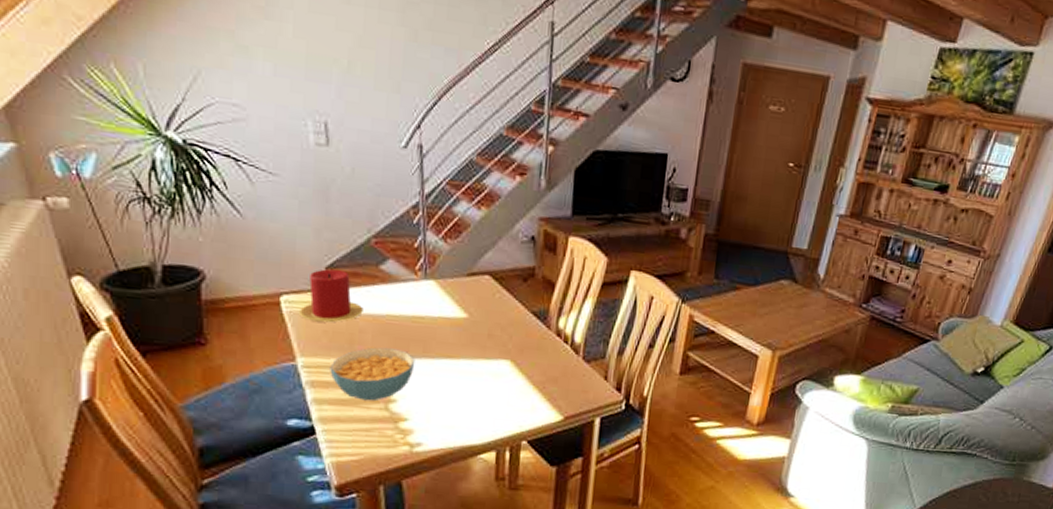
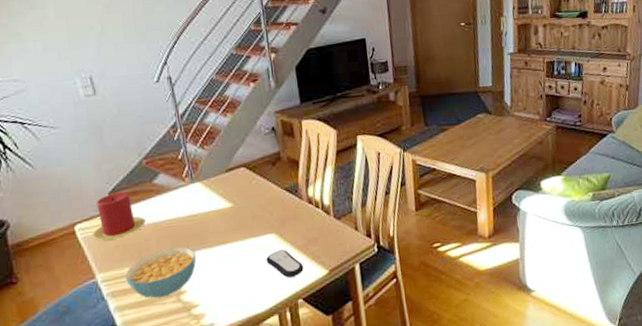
remote control: none [494,380,536,414] -> present [266,249,304,278]

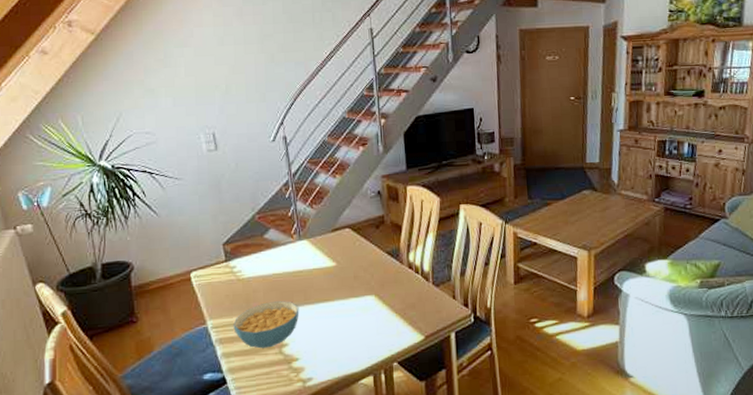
candle: present [92,192,146,241] -> none [206,244,255,289]
remote control: present [266,249,304,278] -> none [364,312,400,340]

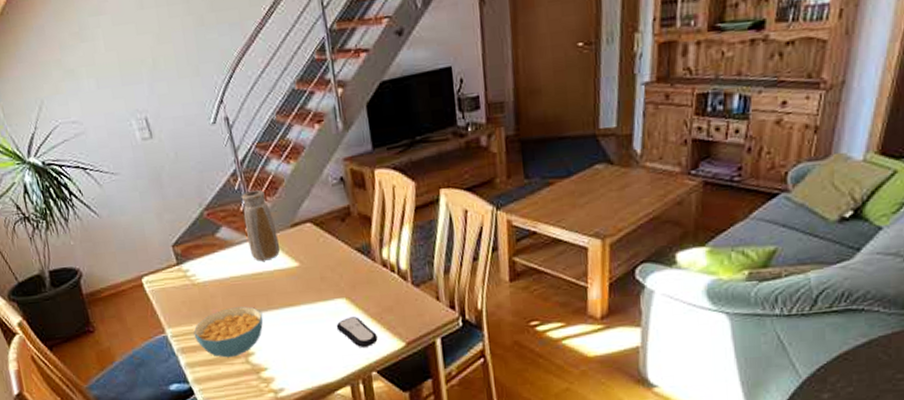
vase: none [290,199,321,261] -> present [241,190,280,261]
remote control: none [364,312,400,340] -> present [336,316,378,347]

